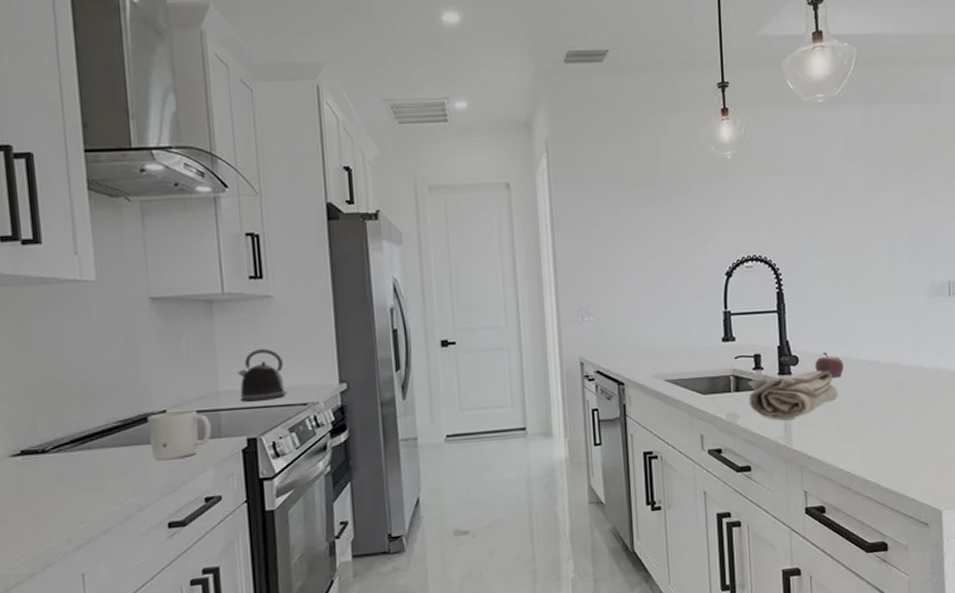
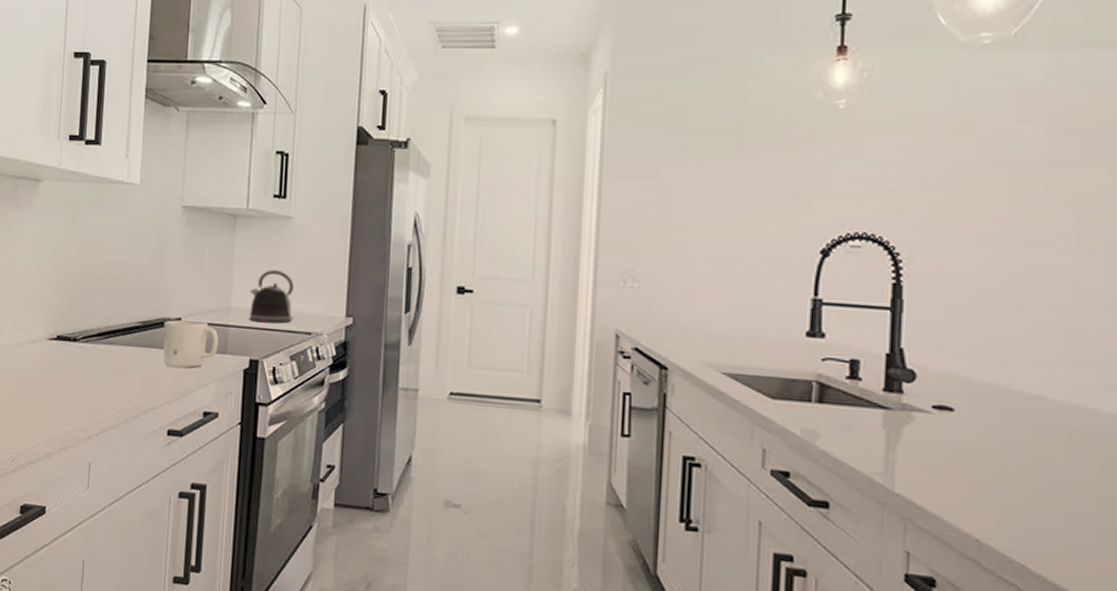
towel: present [748,370,839,421] -> none [836,391,974,453]
fruit: present [815,352,844,379] -> none [940,371,986,410]

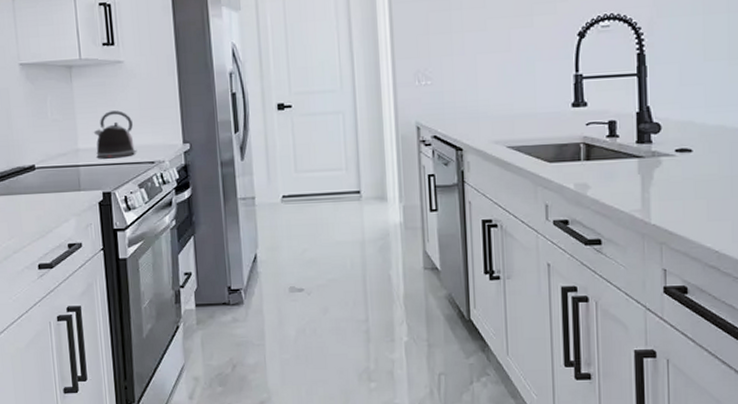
mug: present [163,319,219,368] -> none [19,164,73,210]

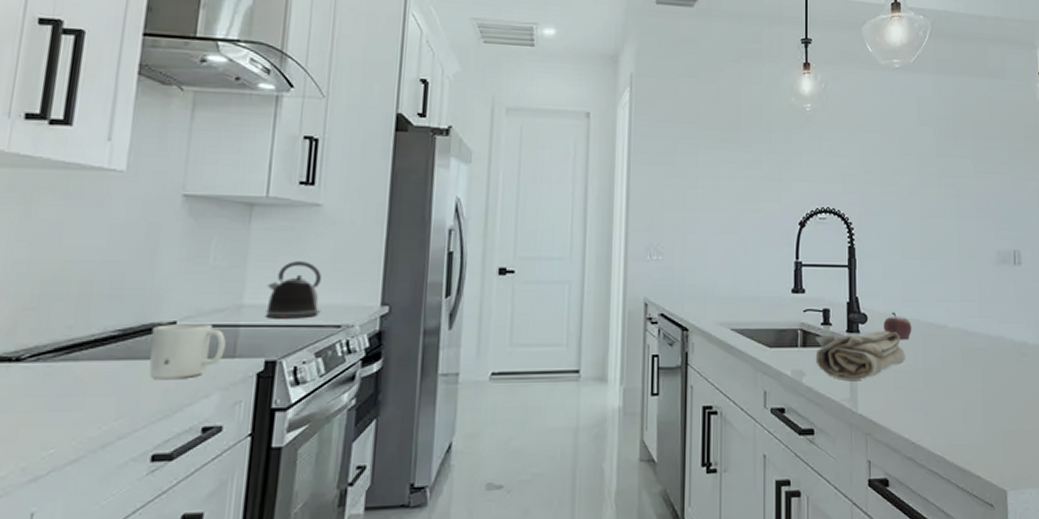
mug: none [19,164,73,210] -> present [149,322,226,380]
towel: none [600,139,709,193] -> present [815,331,906,382]
fruit: none [681,119,716,149] -> present [883,312,912,340]

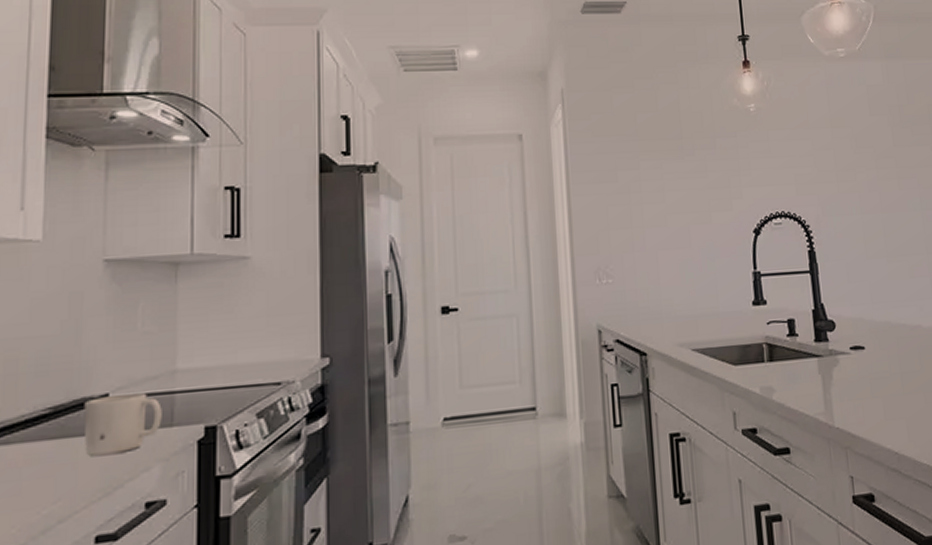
kettle: present [265,261,321,319] -> none [200,318,259,382]
towel: present [815,331,906,382] -> none [782,336,881,394]
fruit: present [883,312,912,340] -> none [853,315,884,345]

